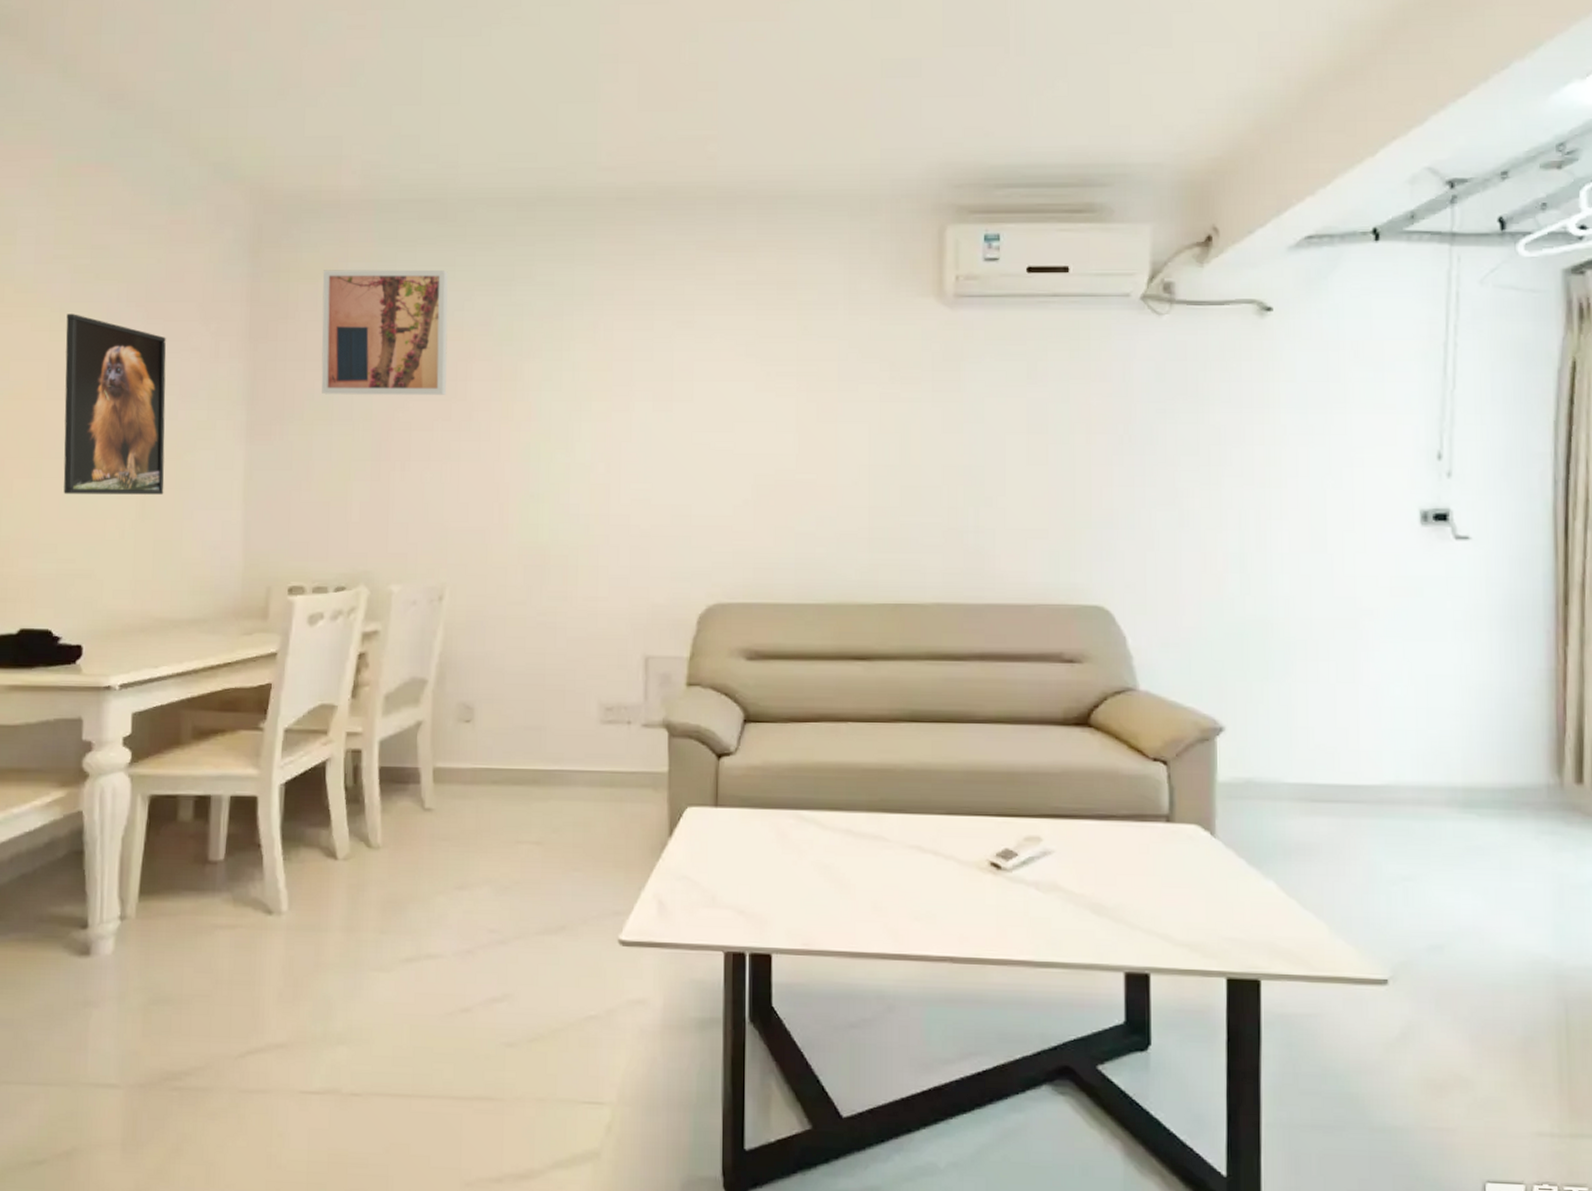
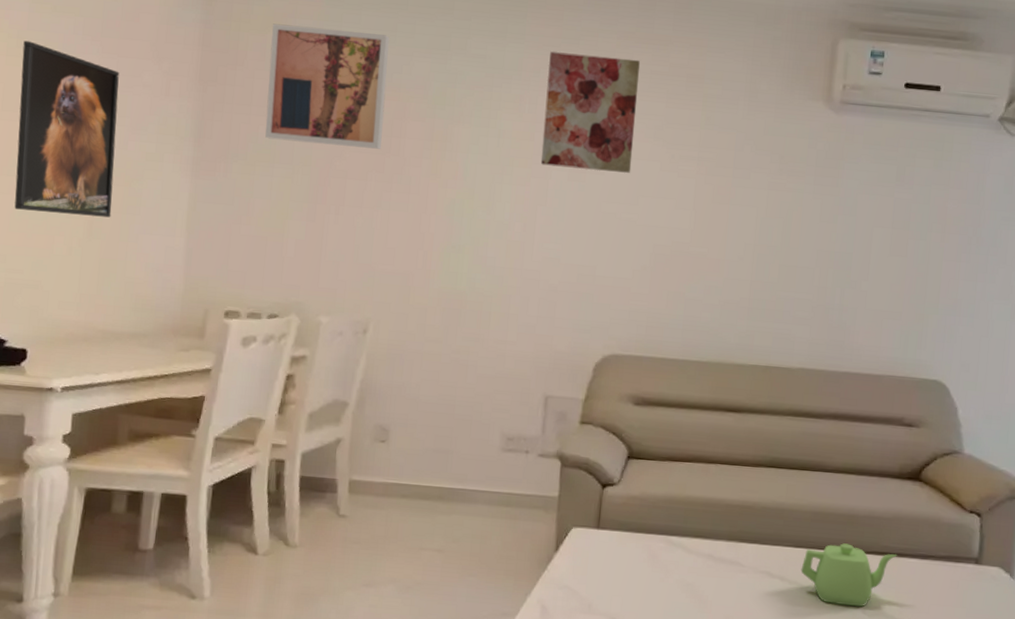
wall art: none [621,270,724,398] -> present [540,51,641,174]
teapot: none [957,807,1071,882] -> present [800,543,897,607]

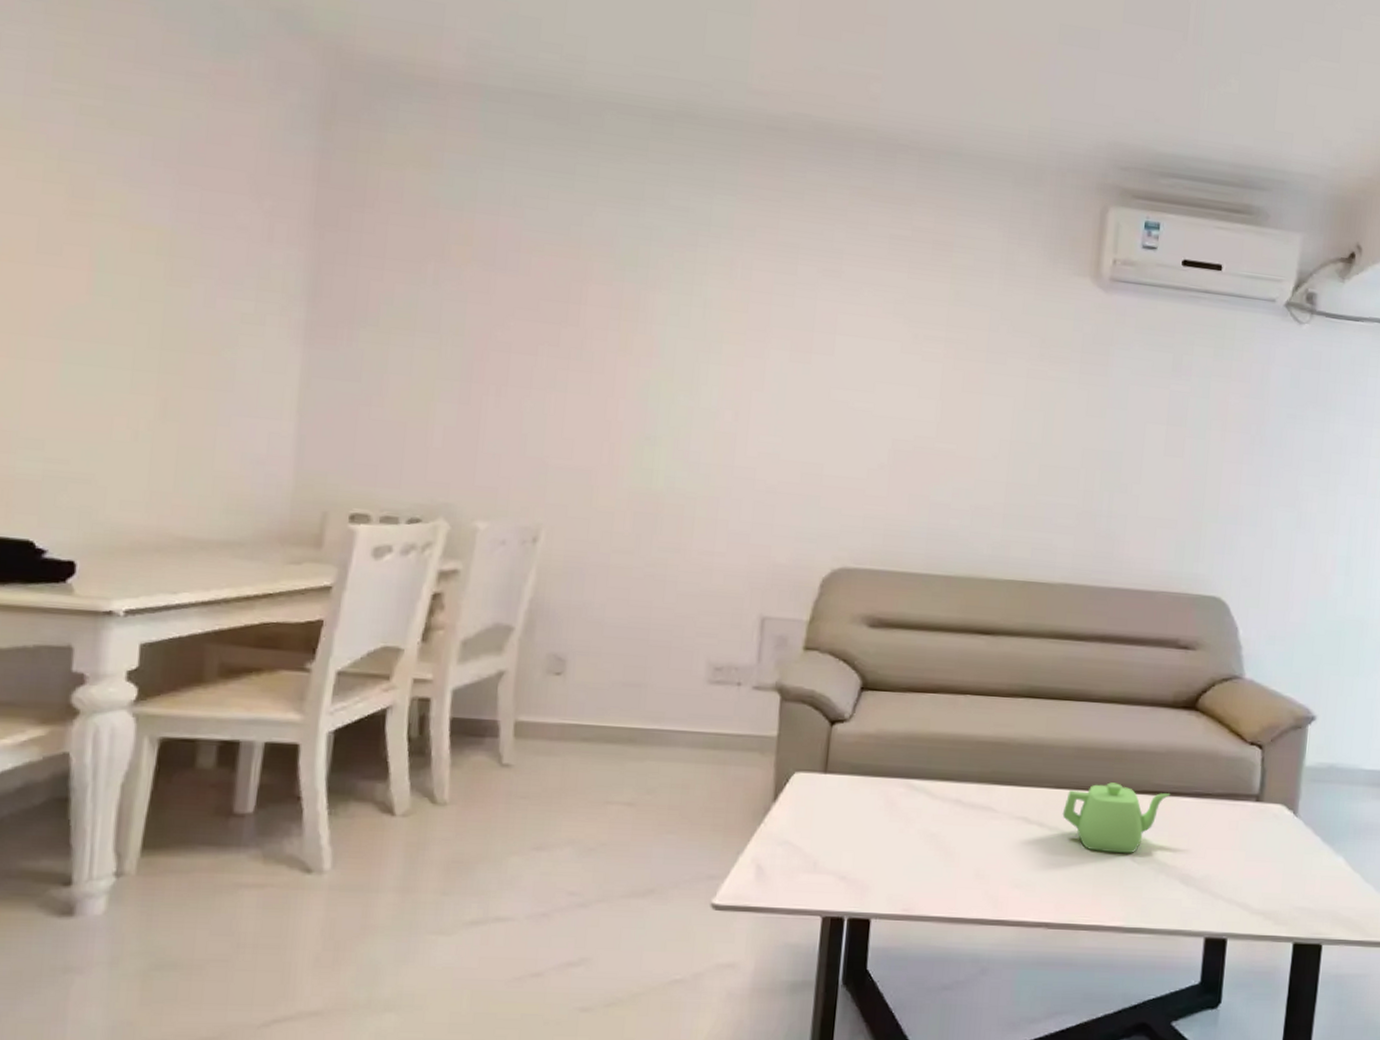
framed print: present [14,40,119,218] -> none [56,163,204,395]
wall art: present [265,23,390,149] -> none [403,157,566,318]
wall art: present [540,51,641,174] -> none [756,207,878,355]

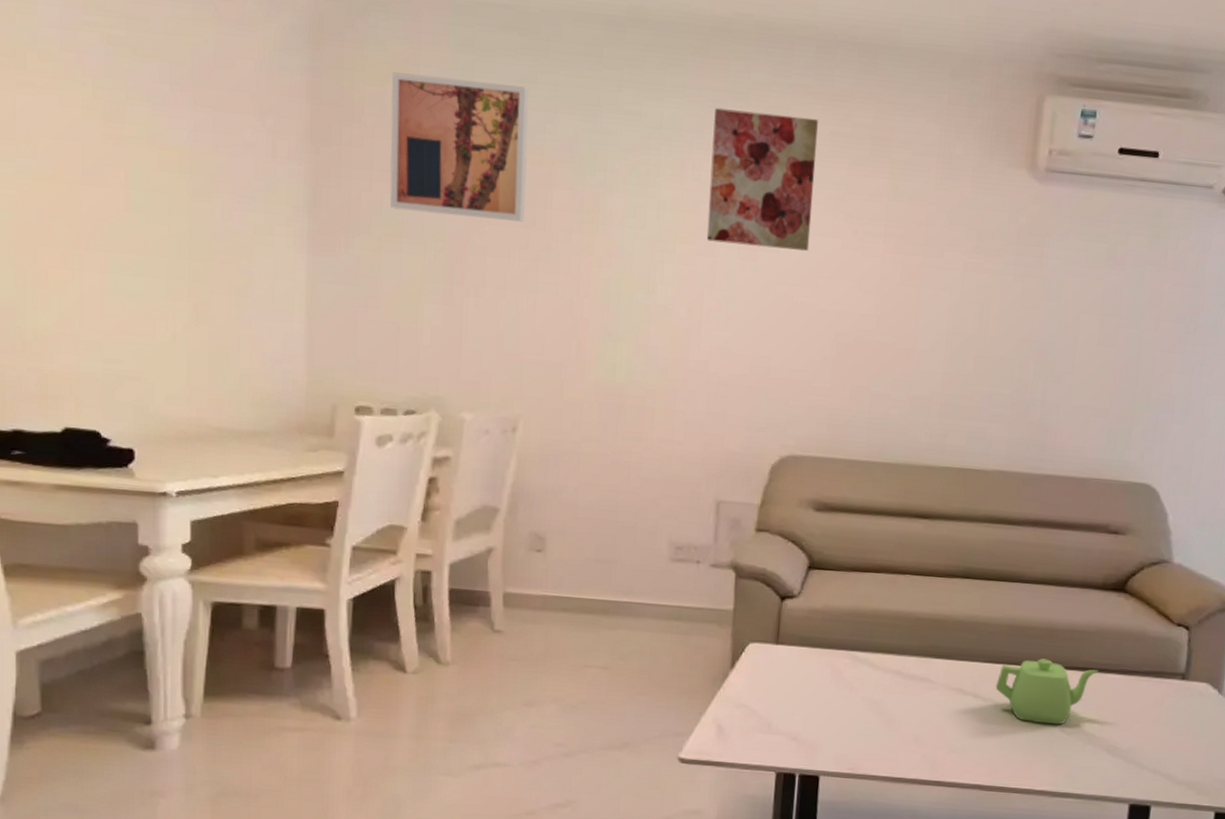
wall art: none [403,157,566,318] -> present [390,72,529,222]
wall art: none [756,207,878,355] -> present [706,108,819,252]

